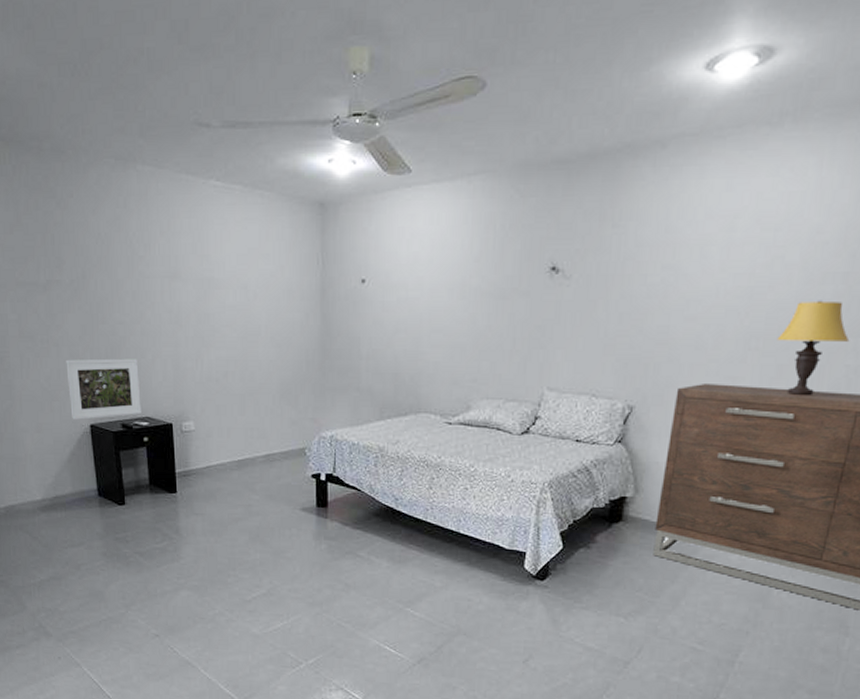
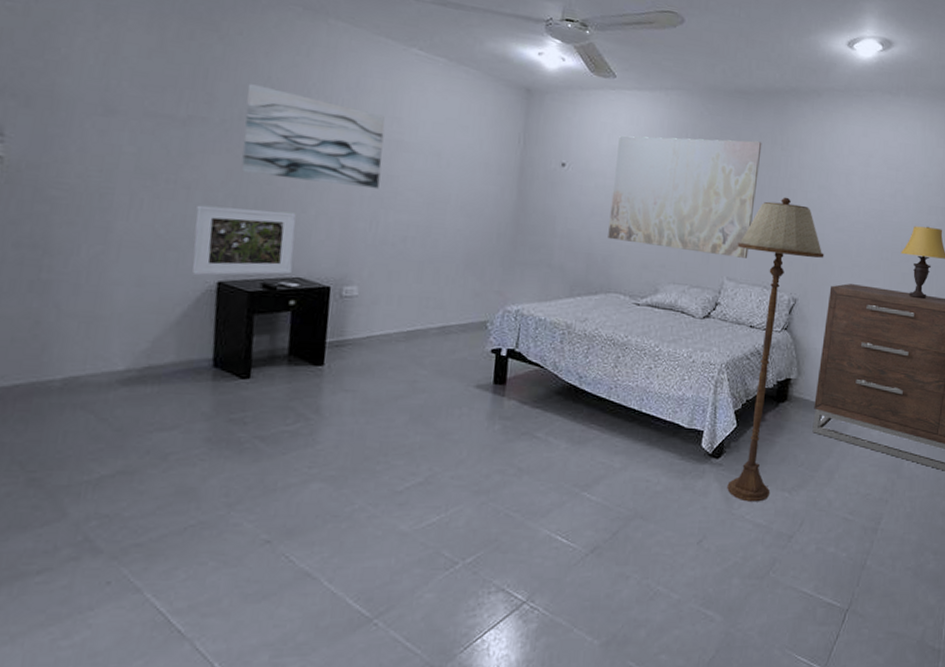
wall art: none [84,242,199,329] -> present [241,83,385,190]
wall art: none [414,221,587,364] -> present [608,136,762,258]
floor lamp: none [554,285,670,626] -> present [727,197,824,502]

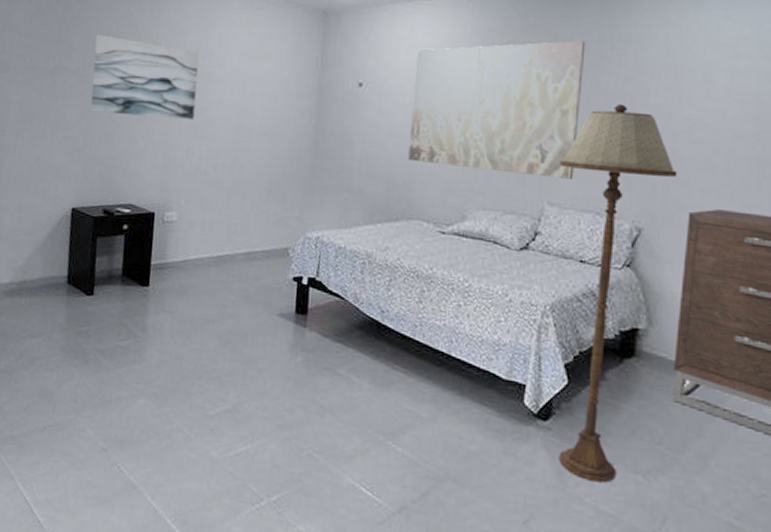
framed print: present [192,205,297,275] -> none [54,141,130,202]

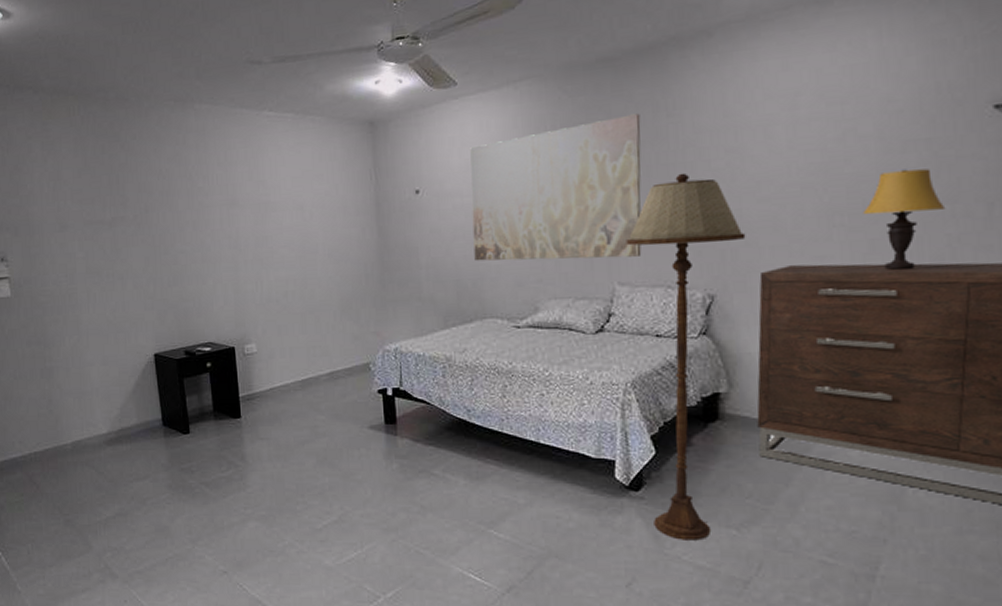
wall art: present [90,34,199,121] -> none [147,178,258,257]

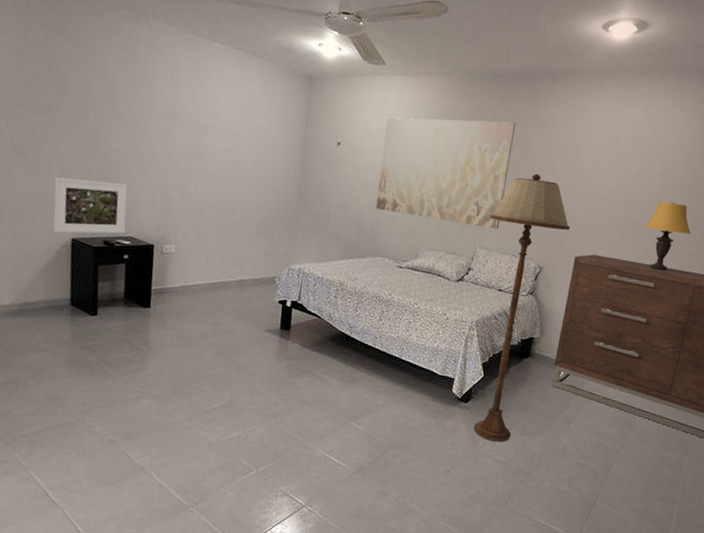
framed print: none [130,285,204,350] -> present [53,177,128,234]

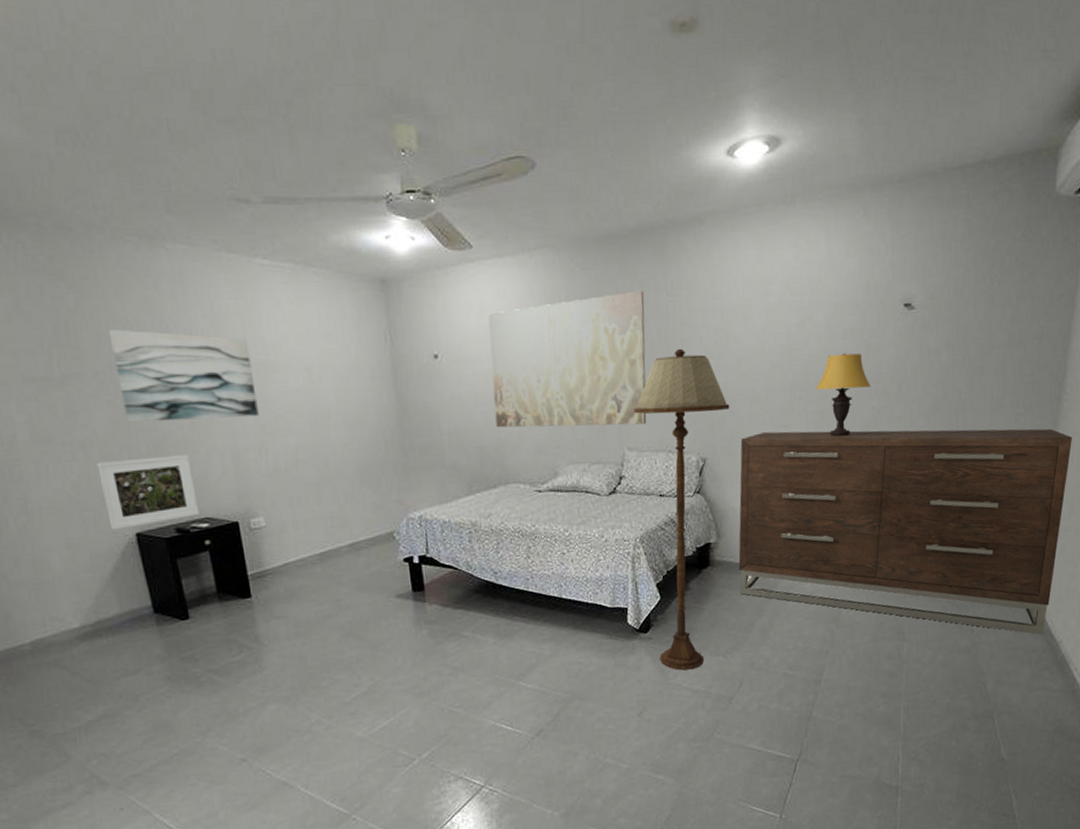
wall art: none [86,76,194,165] -> present [108,328,259,422]

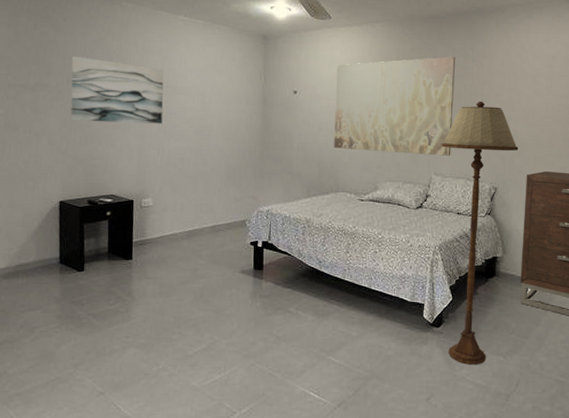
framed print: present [97,454,199,530] -> none [43,146,108,197]

